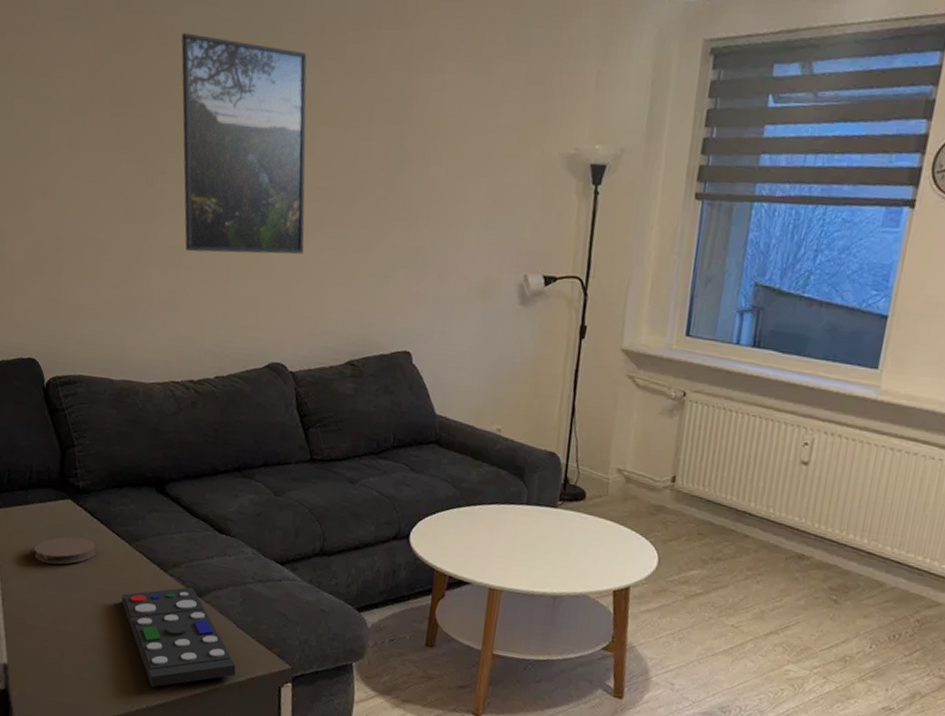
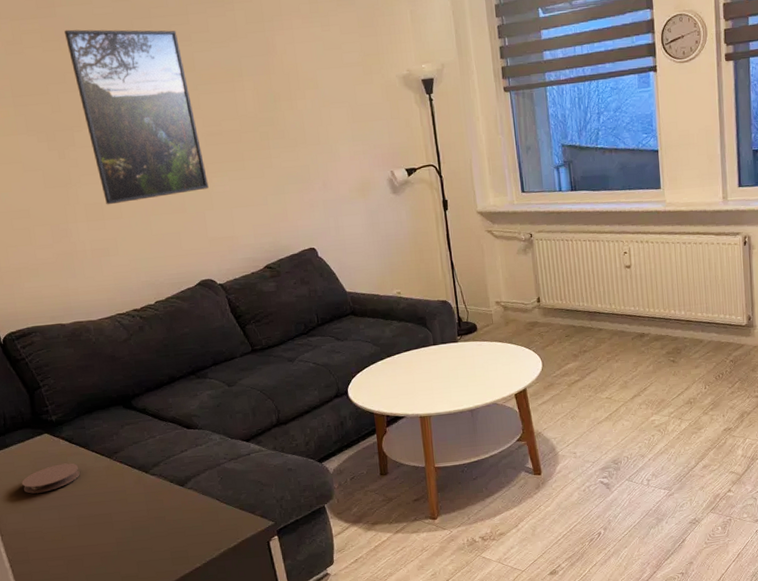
remote control: present [122,587,236,687] -> none [112,480,228,573]

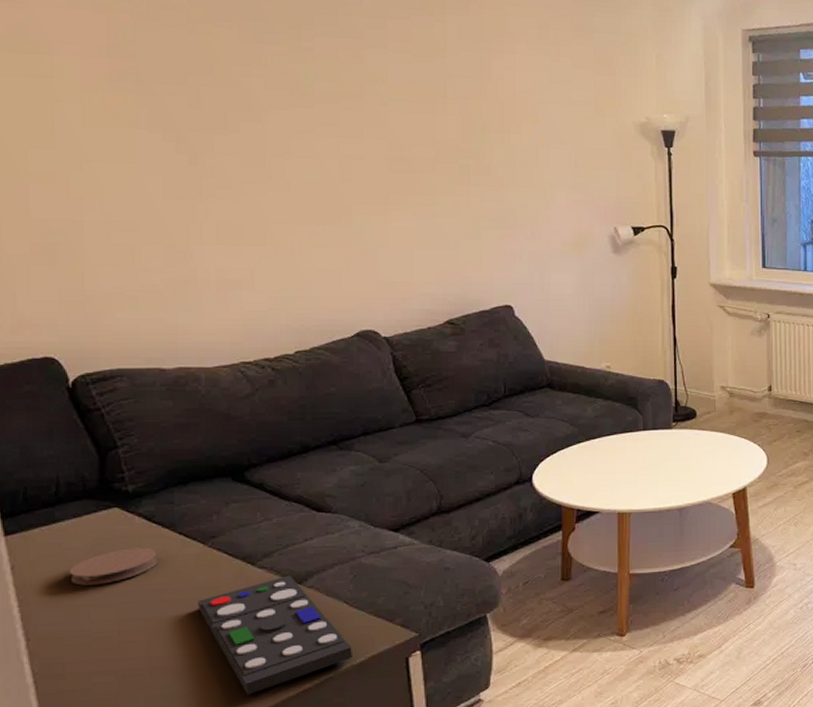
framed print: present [65,29,209,205] -> none [221,12,386,228]
remote control: none [112,480,228,573] -> present [198,575,352,695]

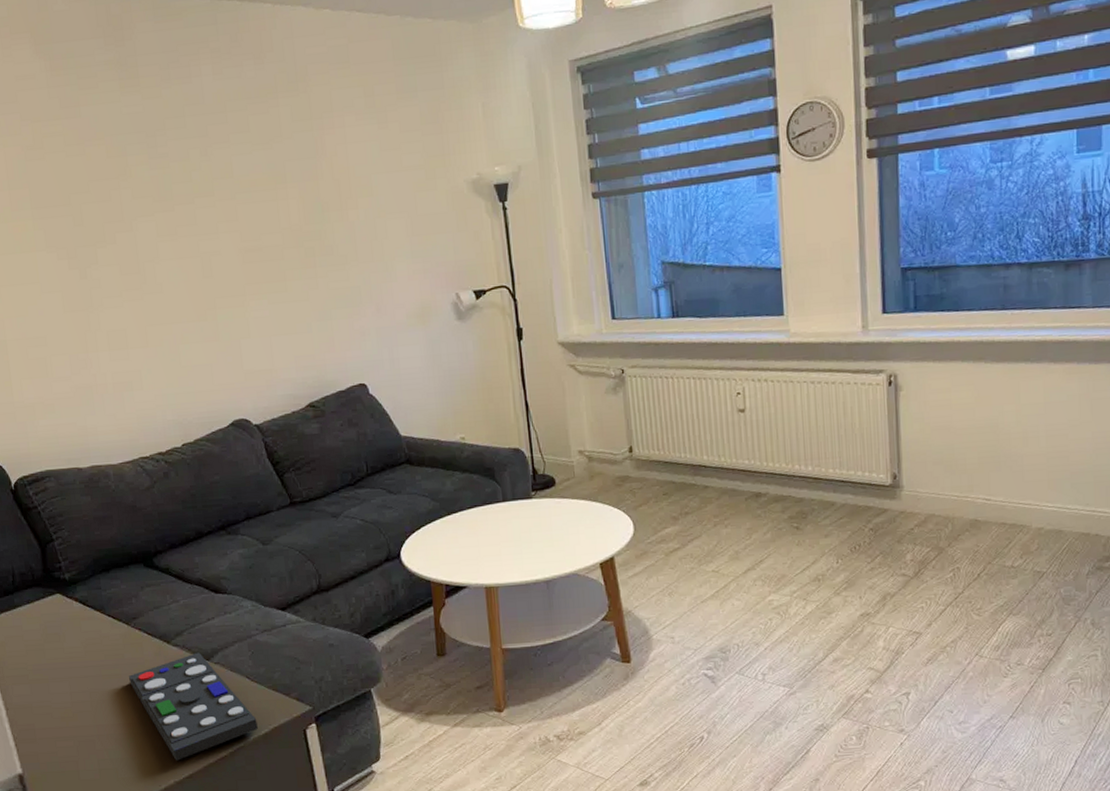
coaster: present [70,547,157,586] -> none [30,628,94,663]

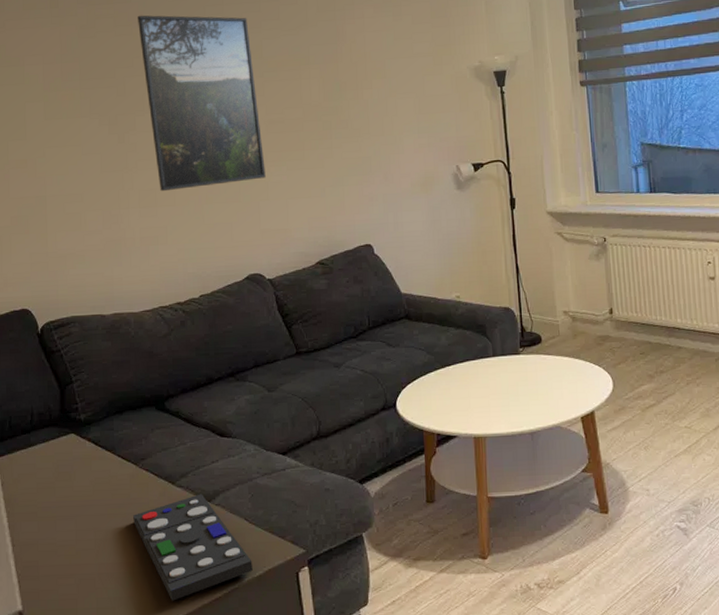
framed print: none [90,130,246,332] -> present [138,15,266,192]

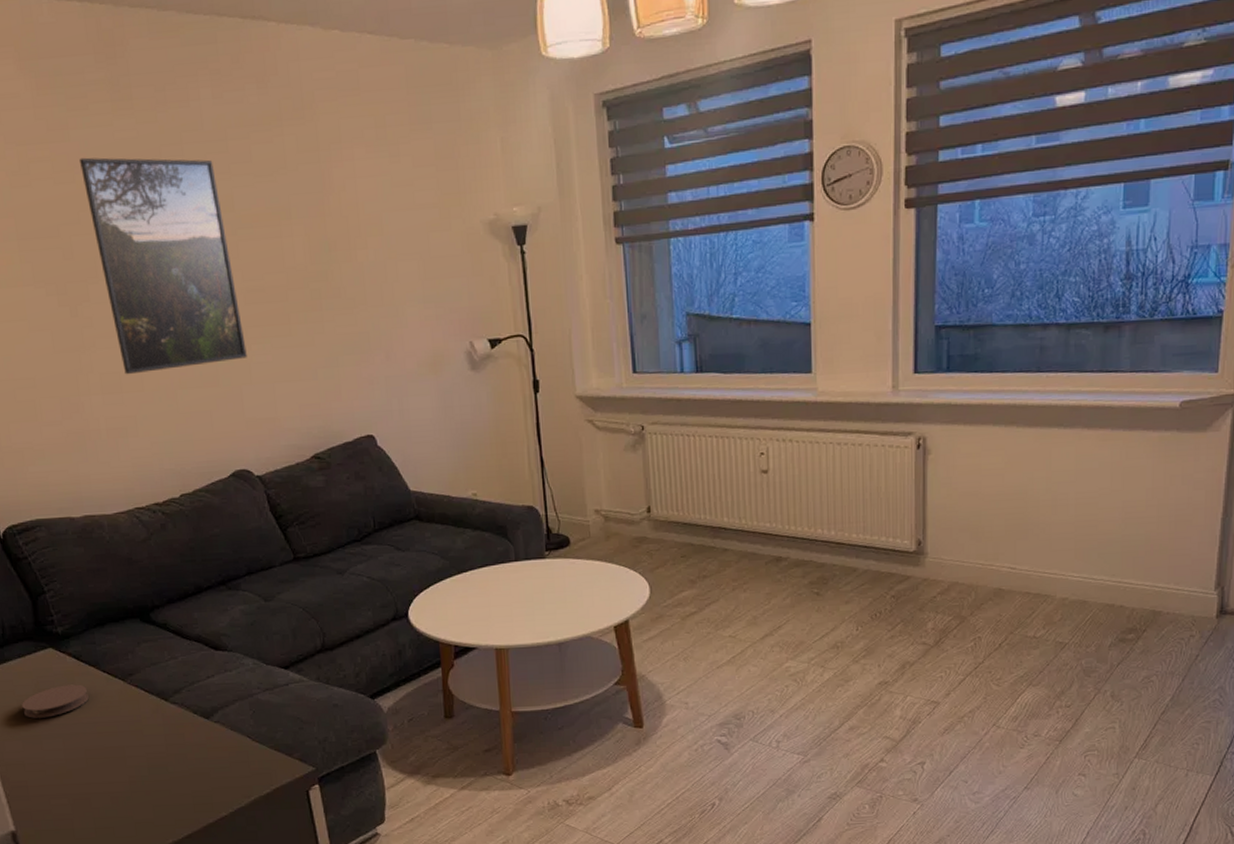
coaster: none [41,468,103,500] -> present [22,684,89,718]
remote control: present [133,494,253,601] -> none [125,710,259,820]

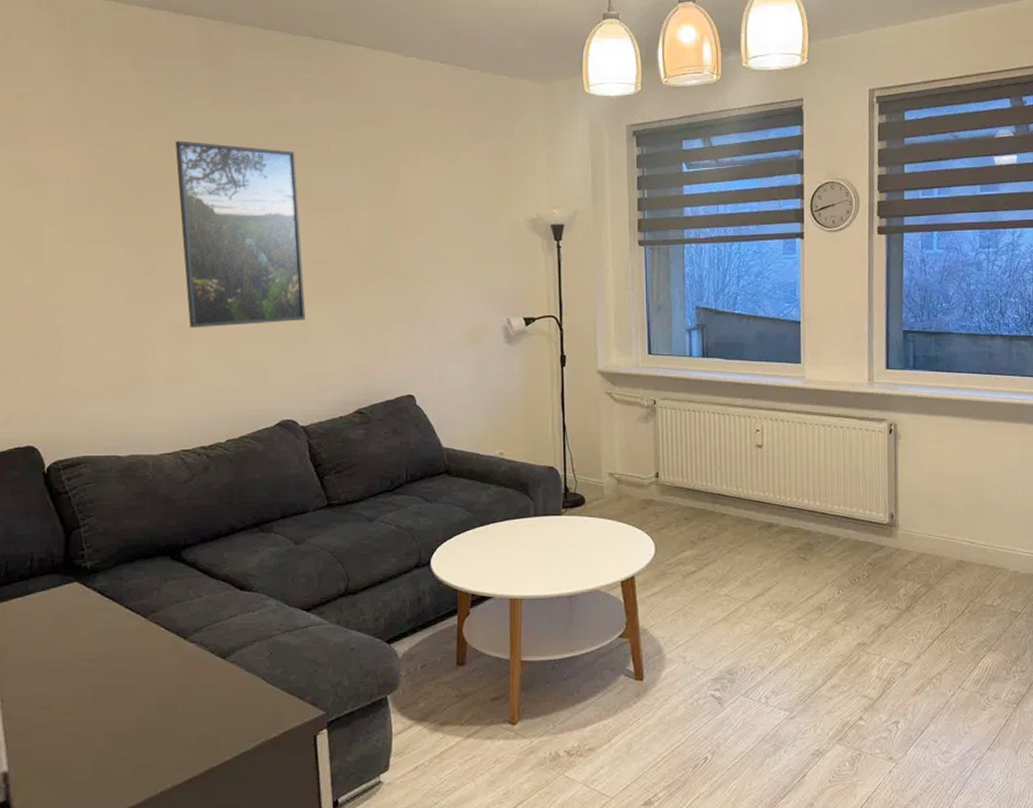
coaster: present [22,684,89,718] -> none [37,619,107,653]

